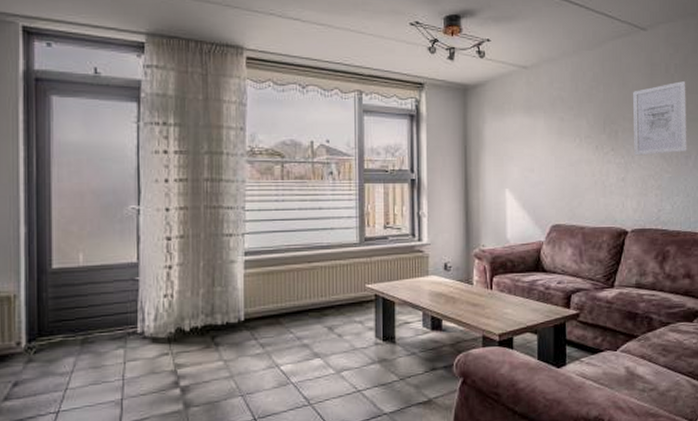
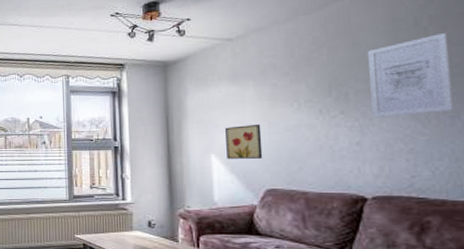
wall art: none [519,158,550,194] -> present [225,124,263,159]

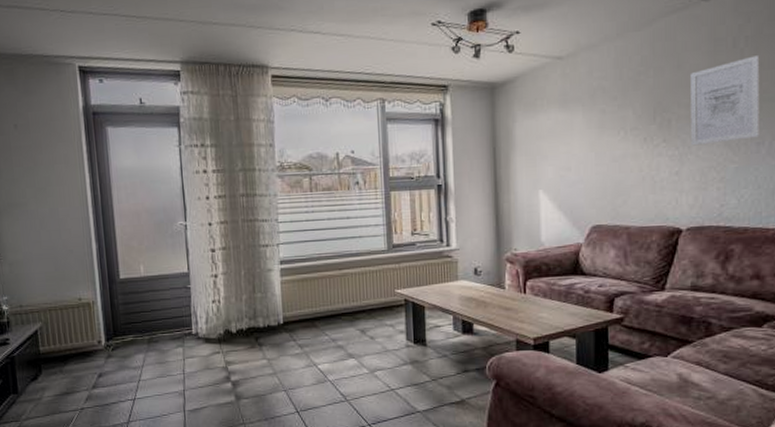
wall art: present [225,124,263,159] -> none [554,154,590,195]

